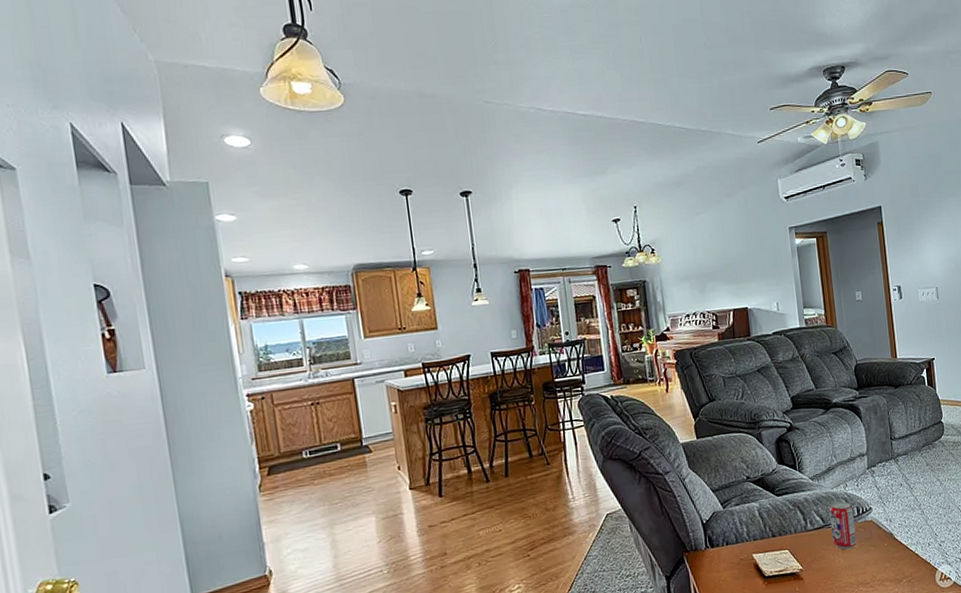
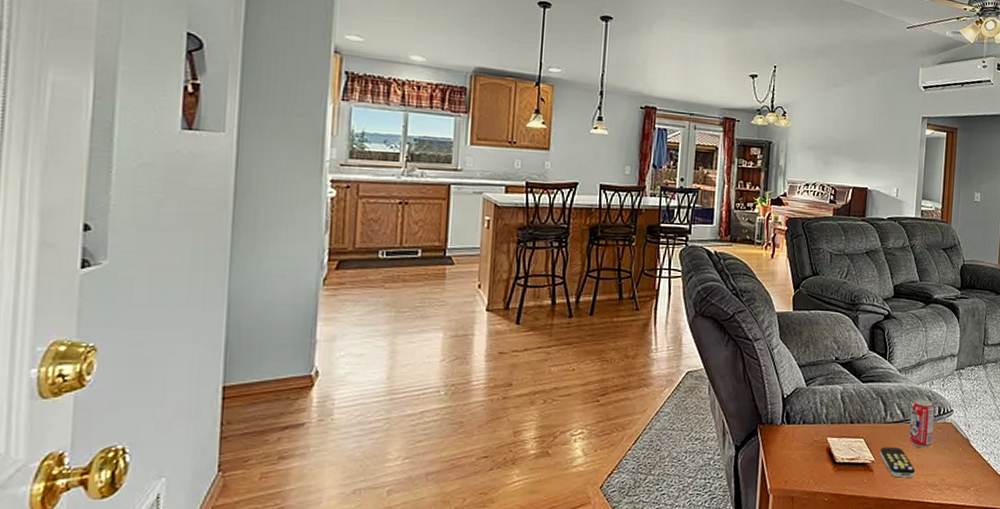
remote control: none [806,552,845,582] -> present [879,447,916,478]

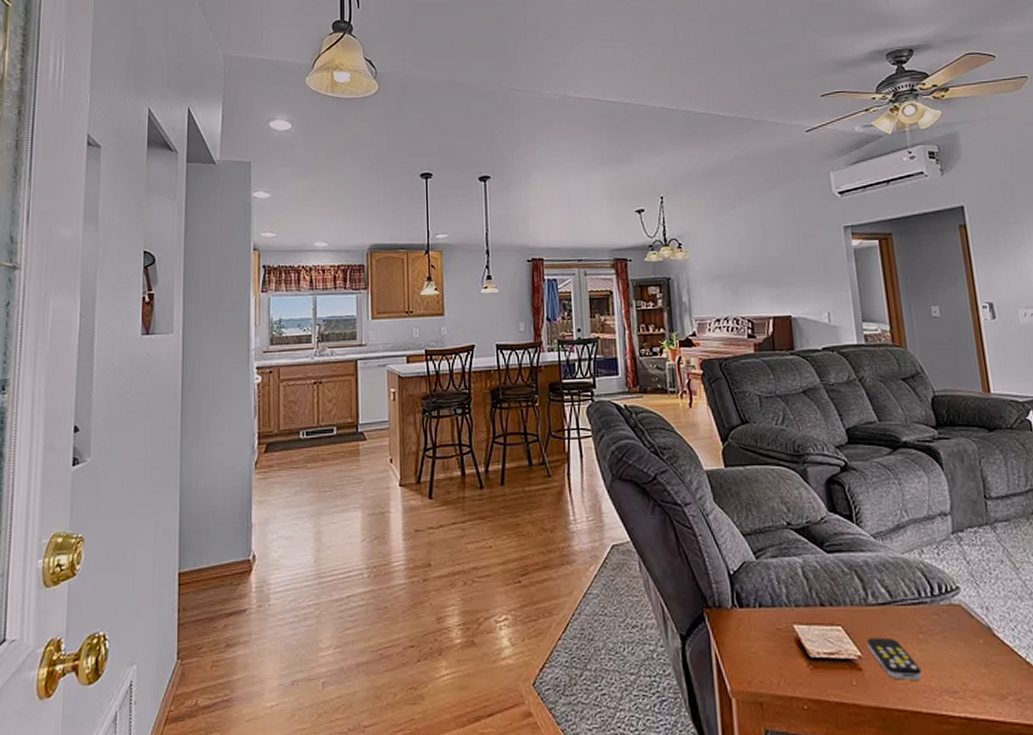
beverage can: present [909,398,935,448] -> none [898,572,939,640]

